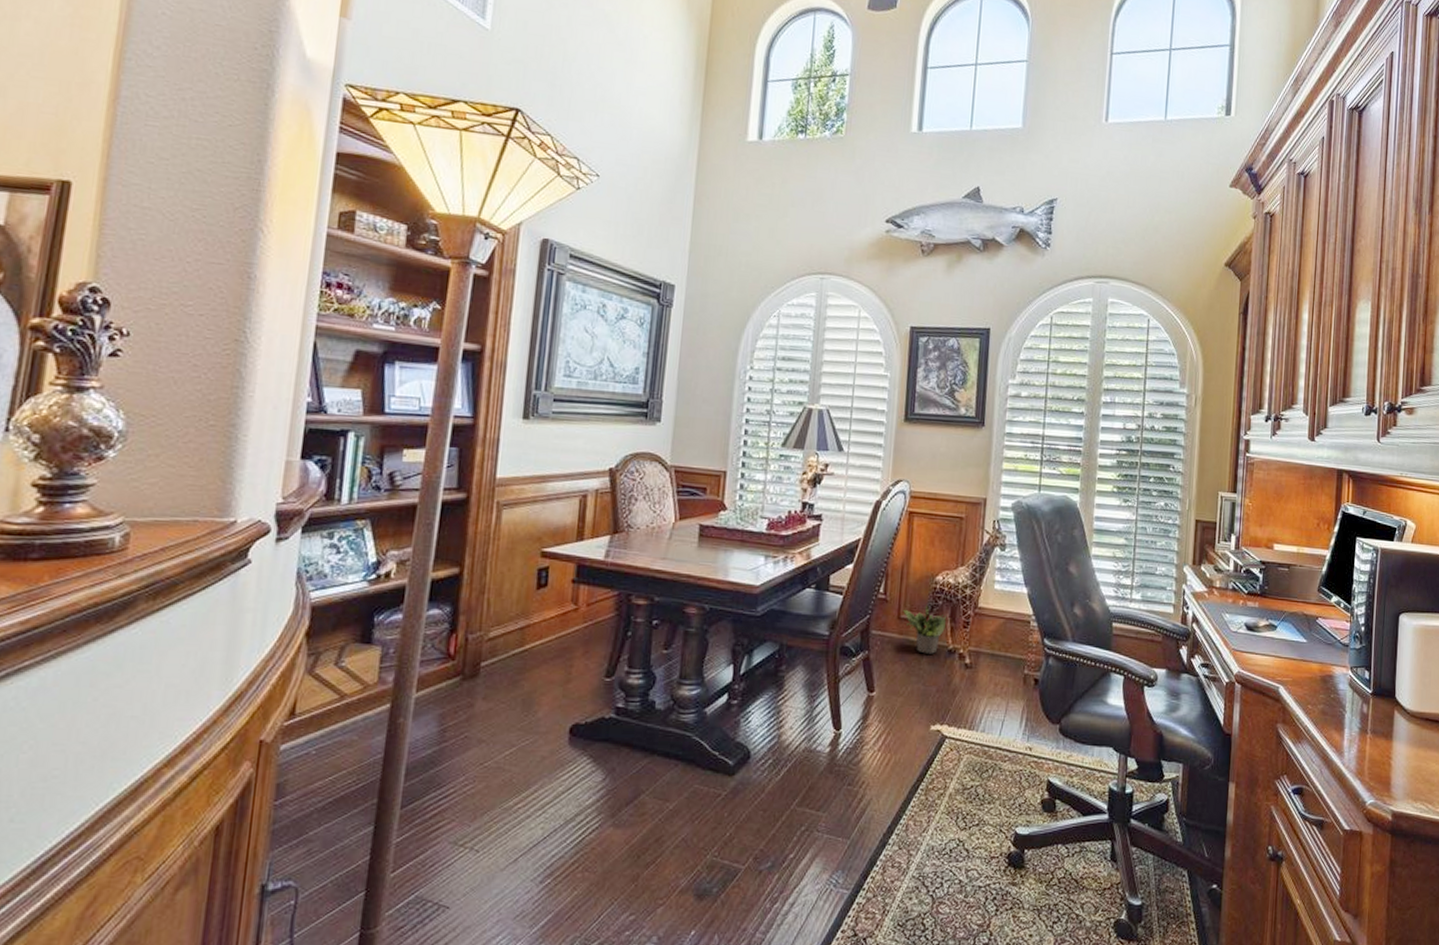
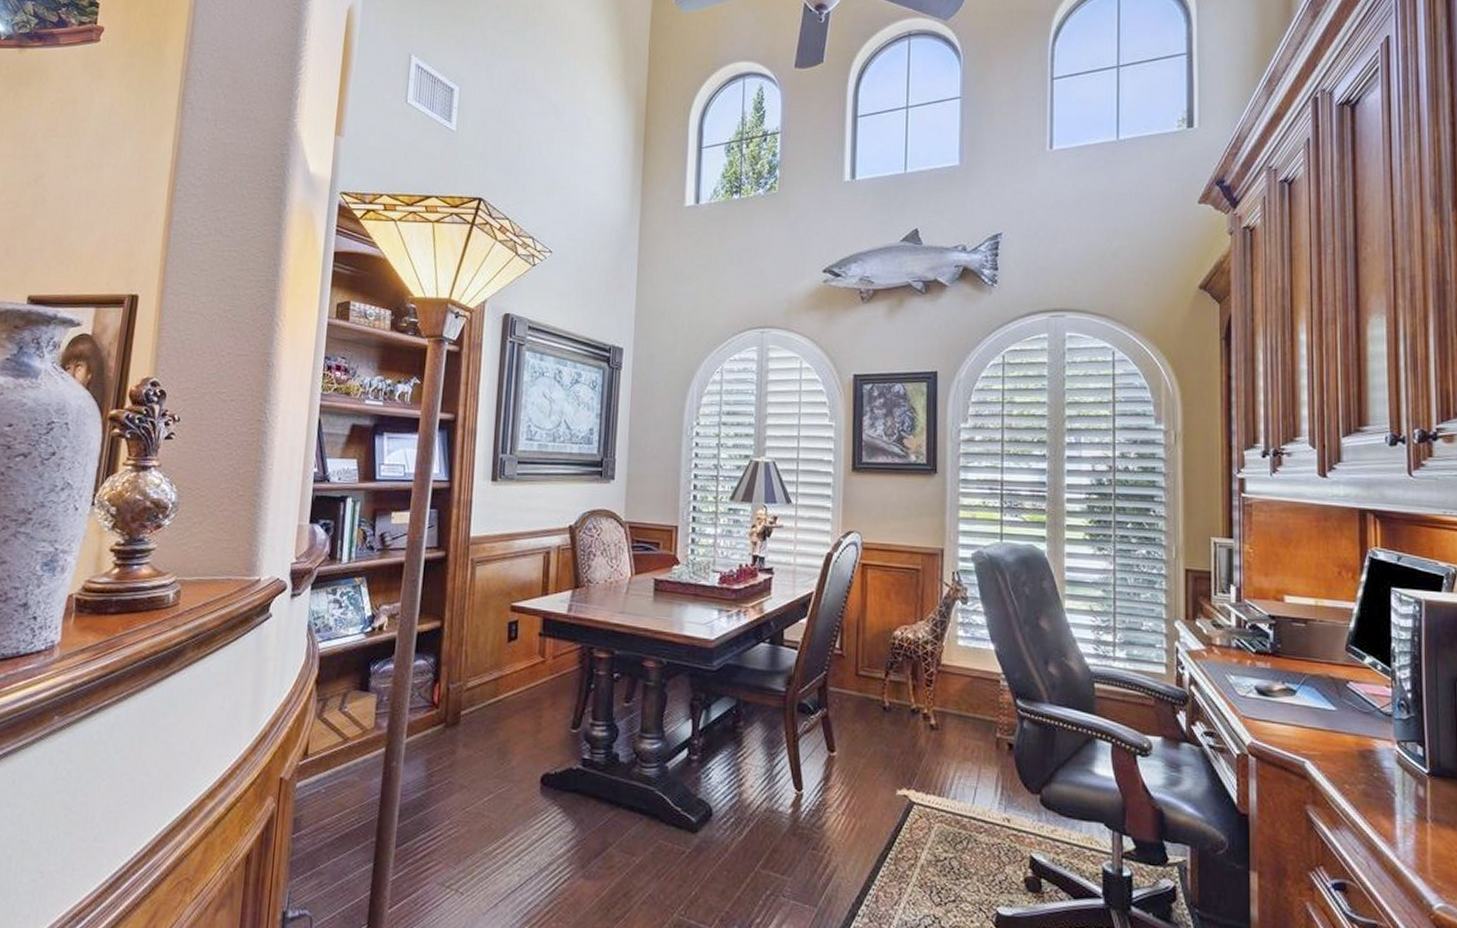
potted plant: present [903,604,947,654] -> none [861,660,908,714]

